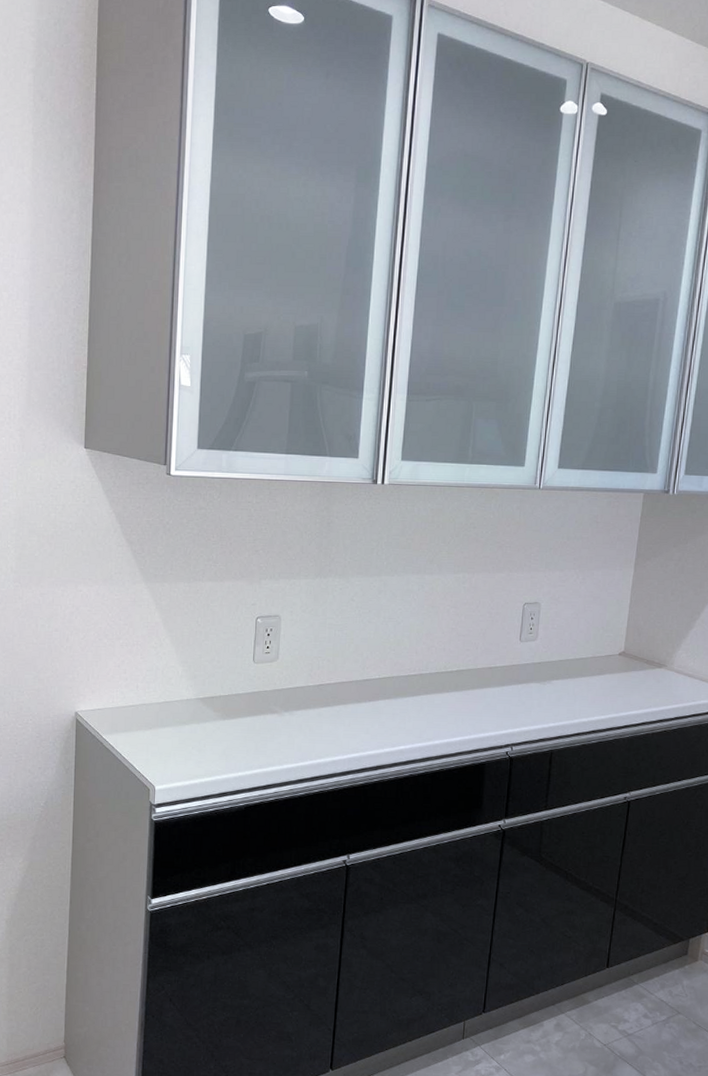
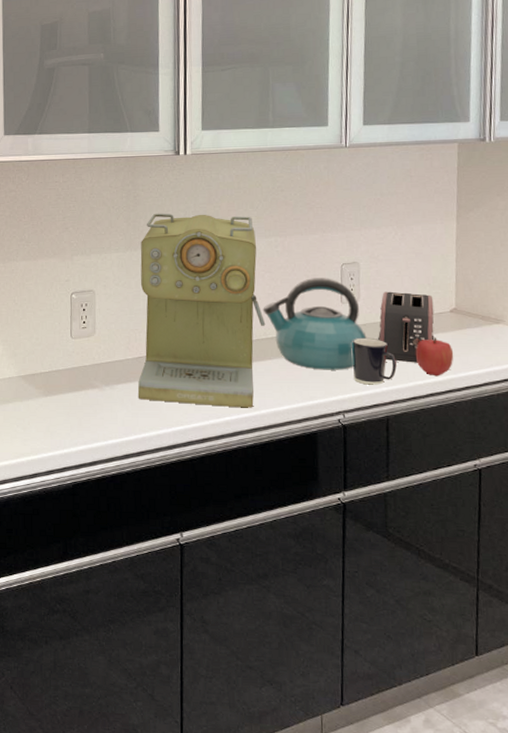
coffee machine: none [316,541,447,738] -> present [137,213,266,408]
kettle: none [445,615,540,705] -> present [263,278,367,370]
mug: none [524,675,565,721] -> present [352,337,397,385]
toaster: none [551,632,605,701] -> present [378,291,435,363]
fruit: none [583,678,618,715] -> present [415,337,454,377]

